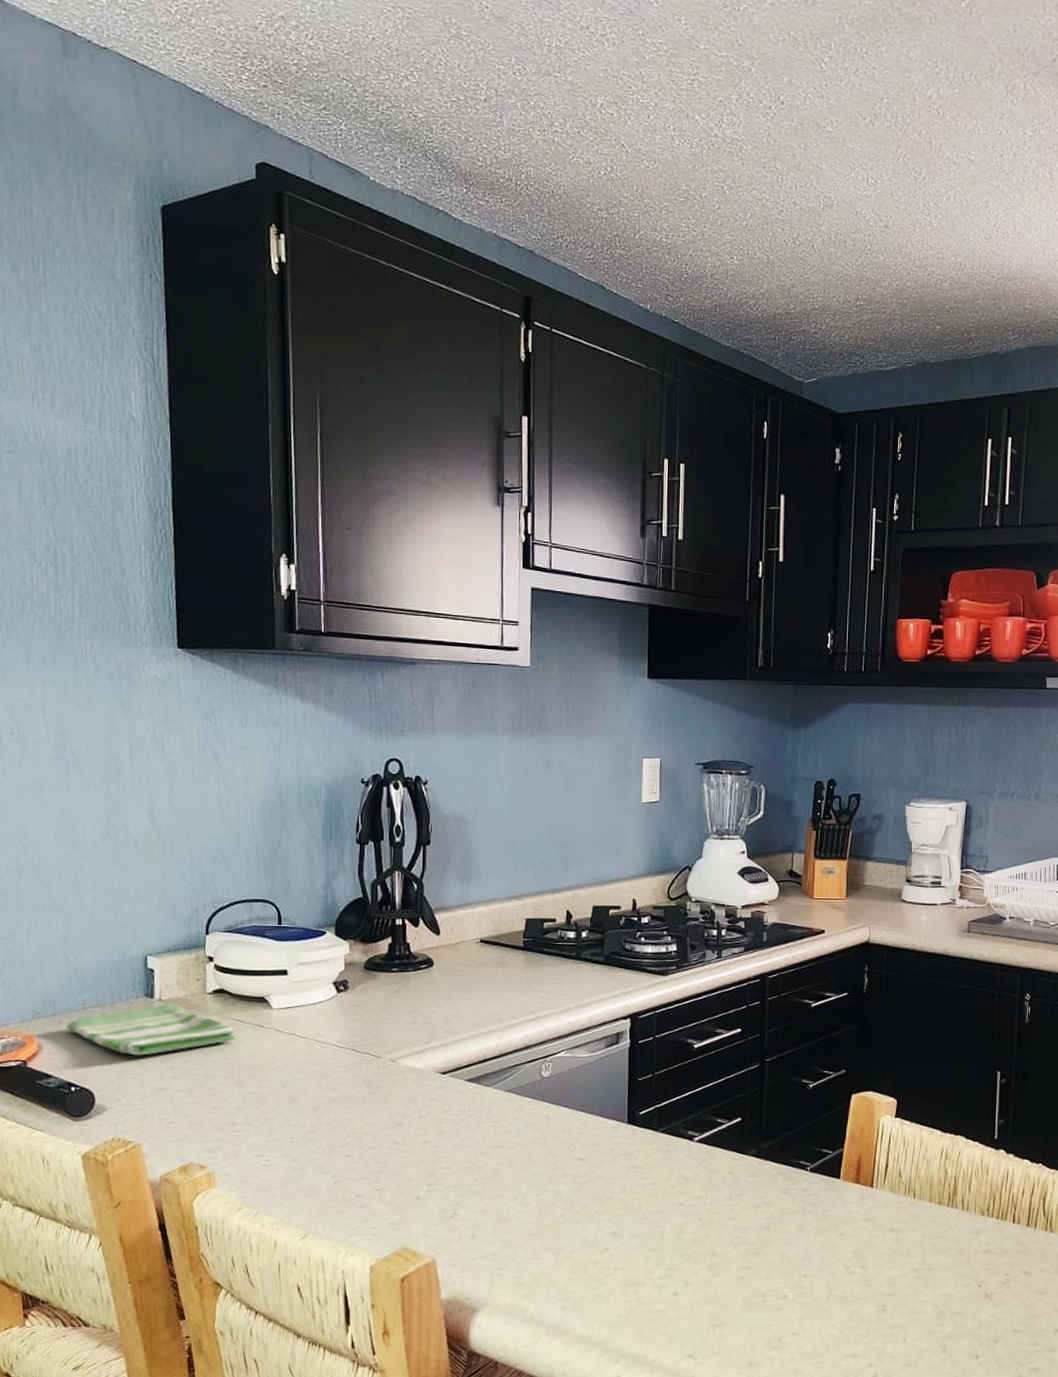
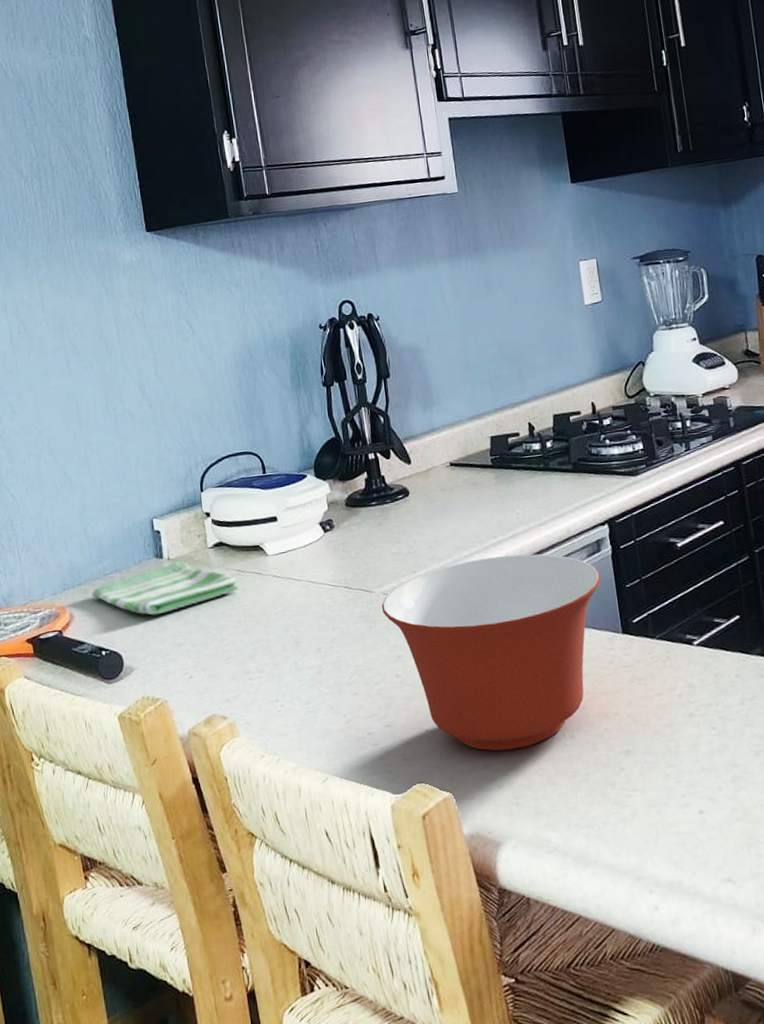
mixing bowl: none [388,1037,616,1223] -> present [381,554,601,751]

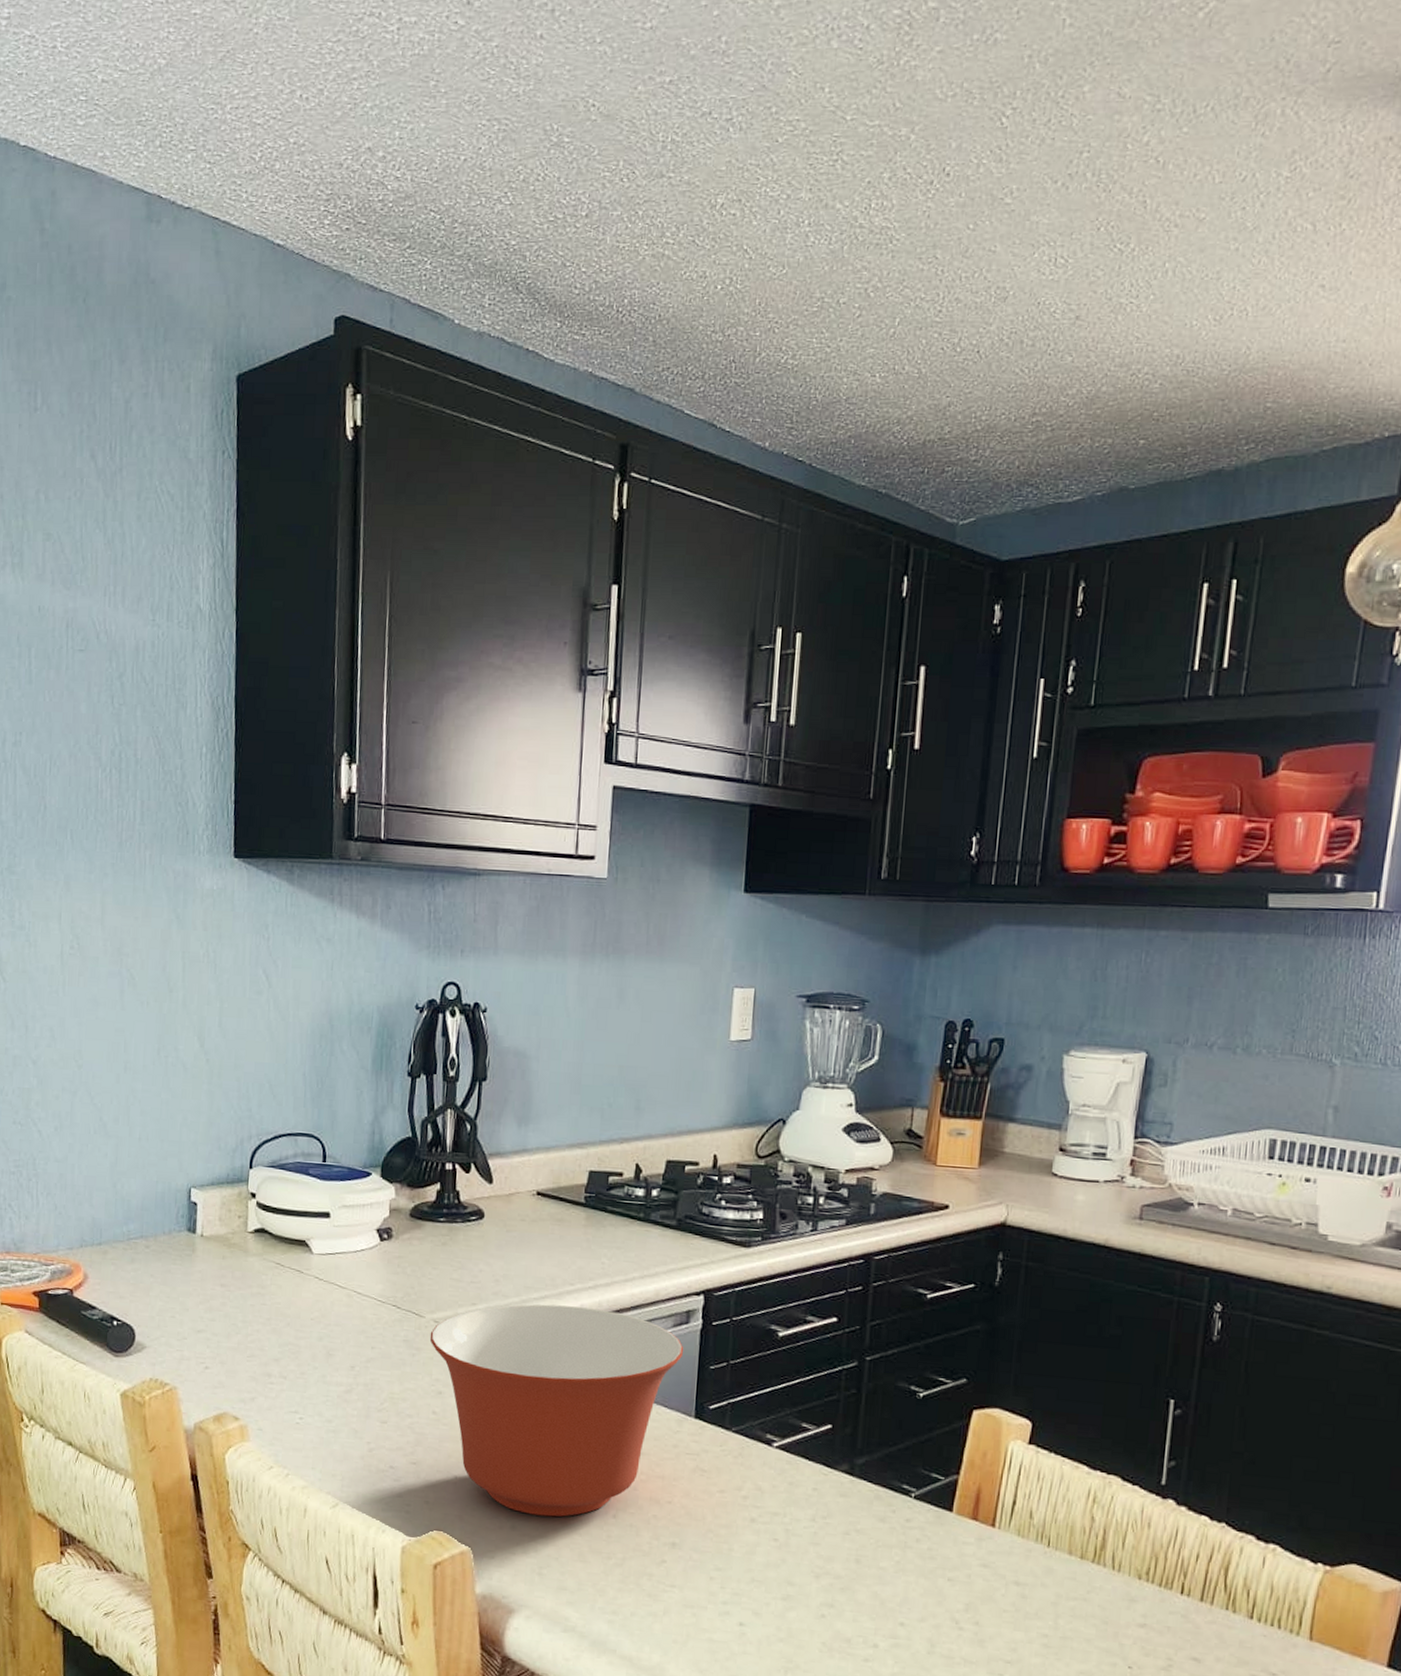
dish towel: present [91,560,239,615] -> none [111,1239,275,1294]

